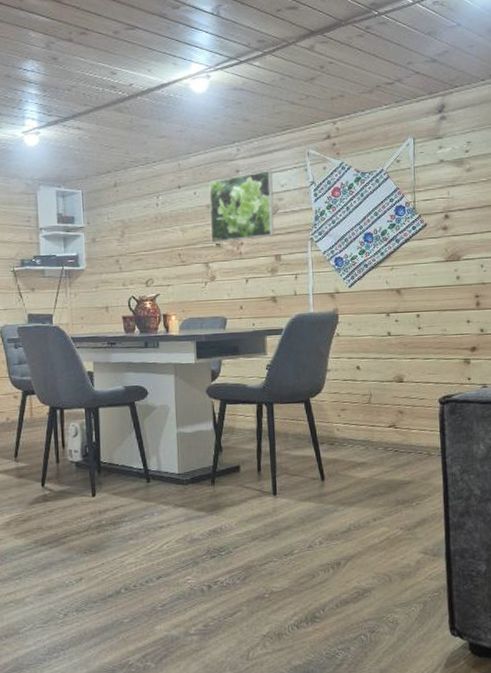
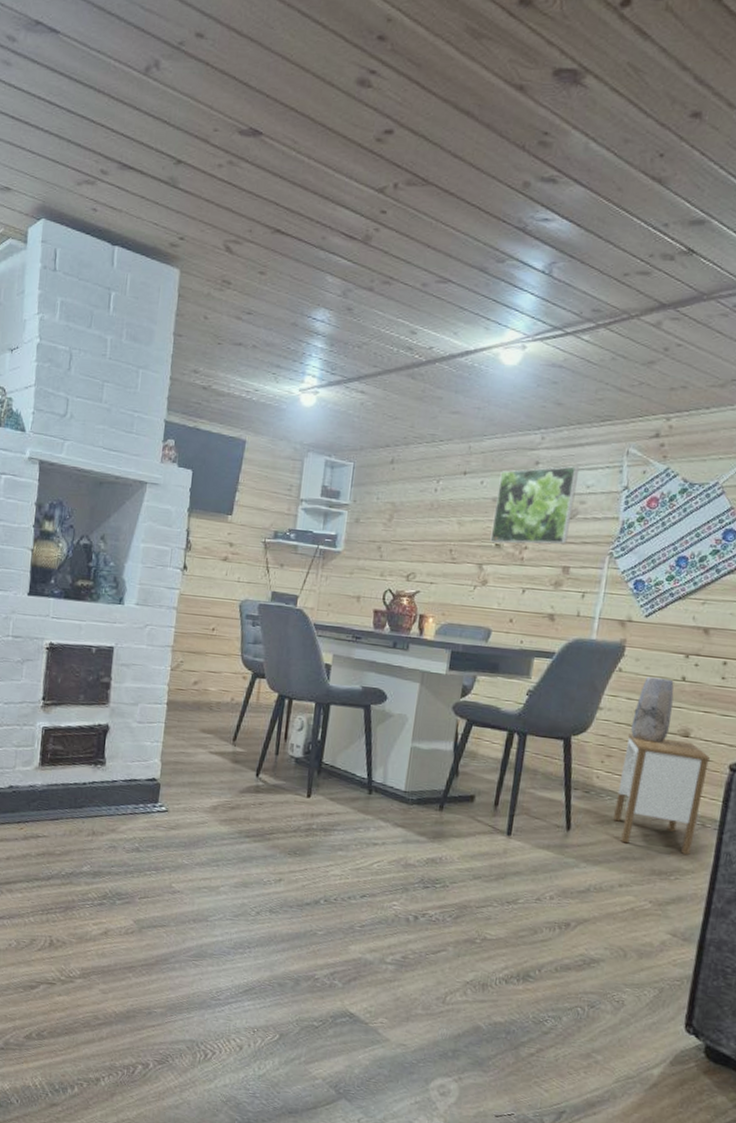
nightstand: none [355,386,424,482] -> present [613,734,710,855]
vase: none [356,336,386,392] -> present [631,676,674,743]

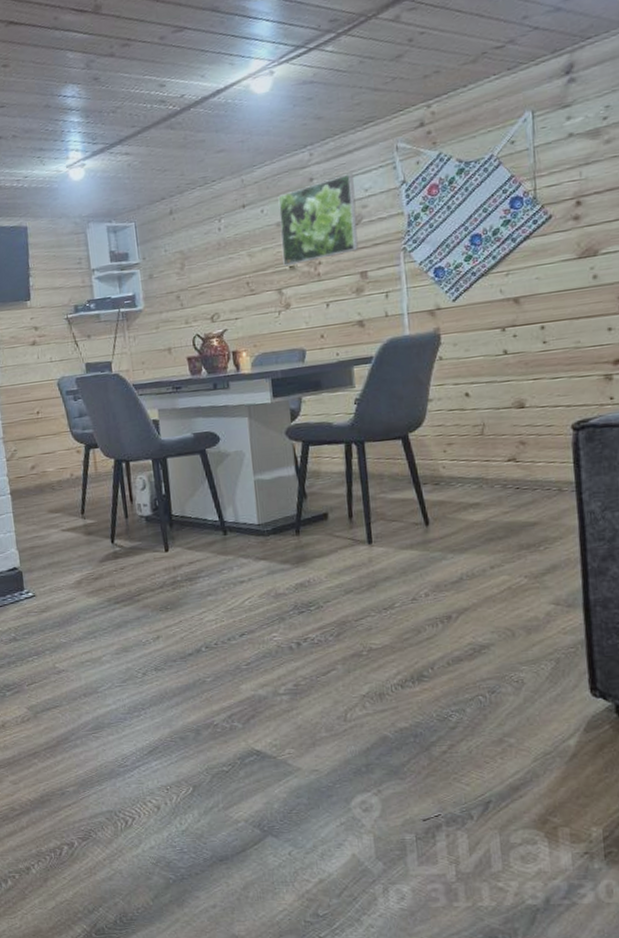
nightstand: present [613,734,710,855] -> none [463,412,554,526]
vase: present [631,676,674,743] -> none [464,355,503,422]

